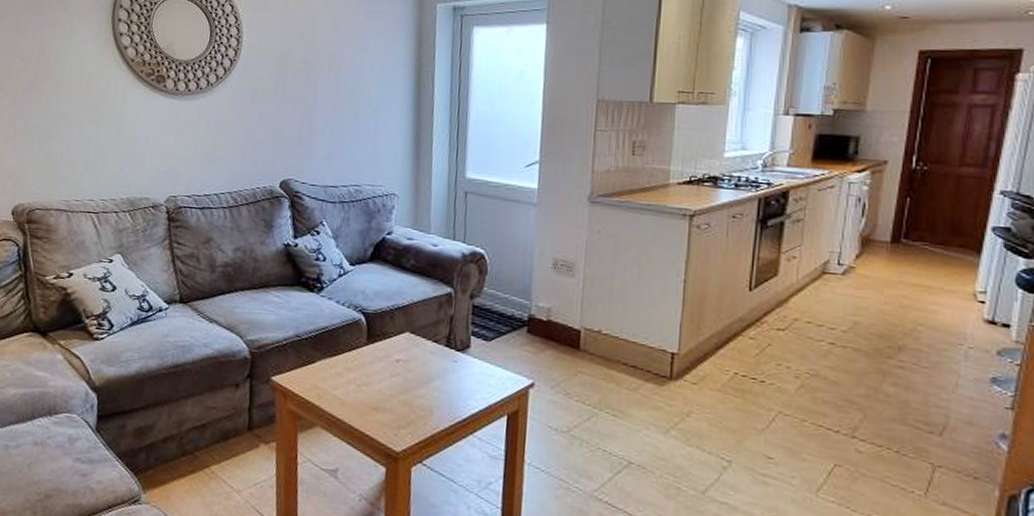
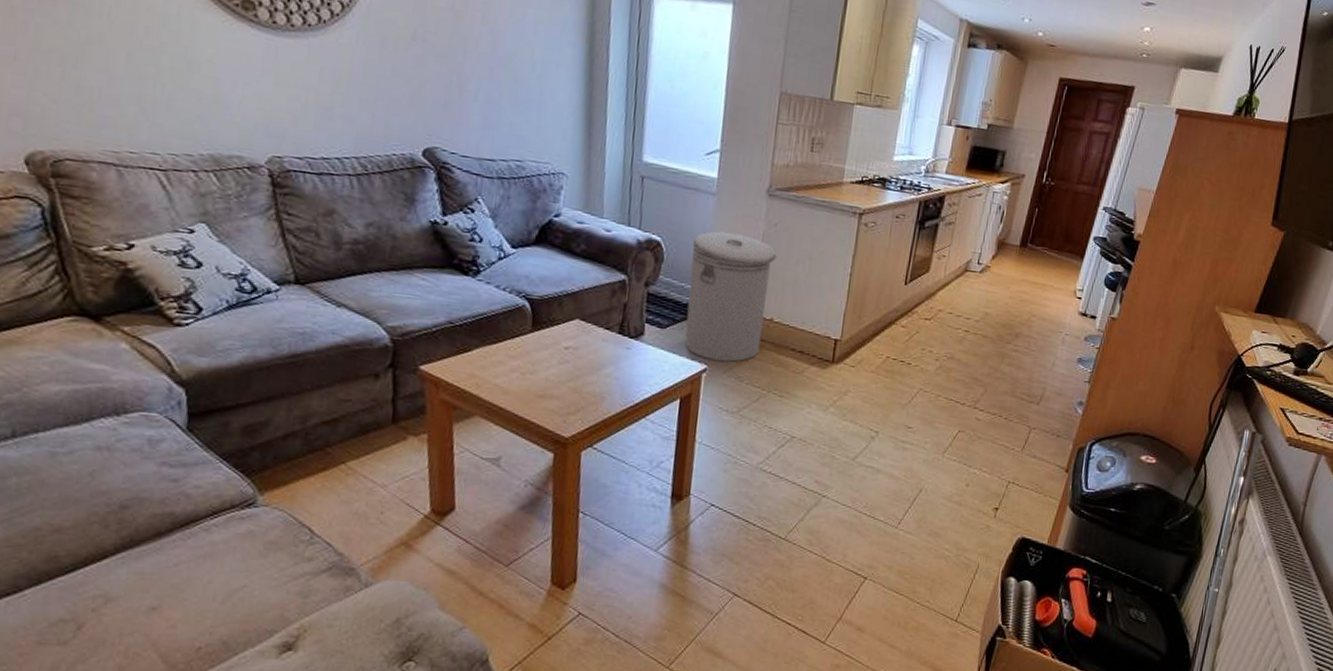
can: none [510,241,602,377] -> present [685,231,777,362]

